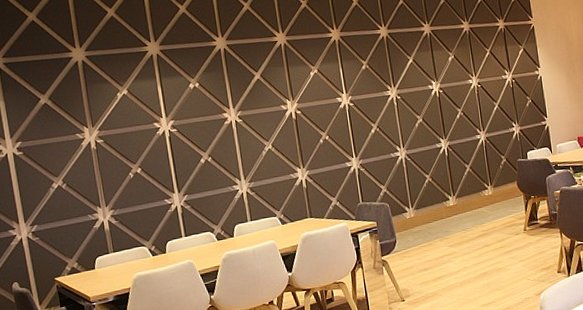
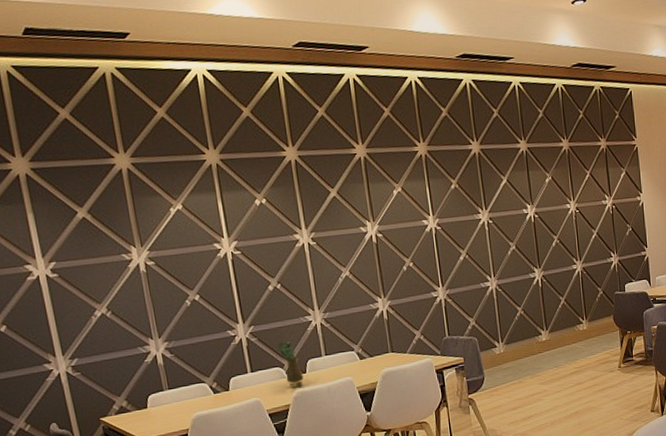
vase: none [208,207,232,251] -> present [277,340,304,389]

